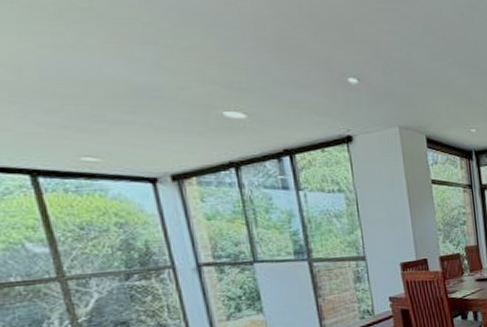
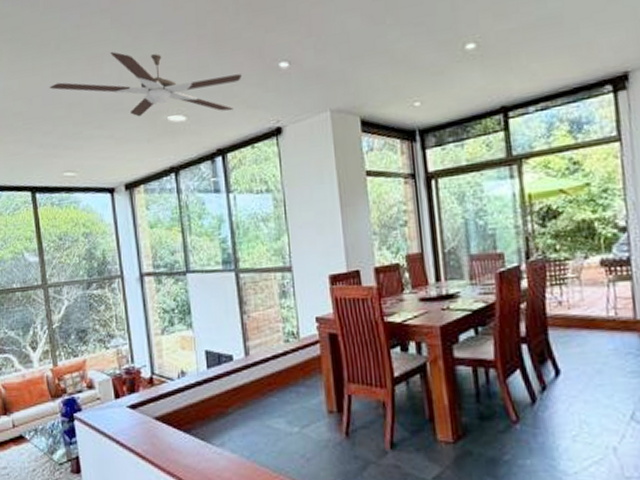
ceiling fan: none [49,34,309,115] -> present [49,52,242,117]

